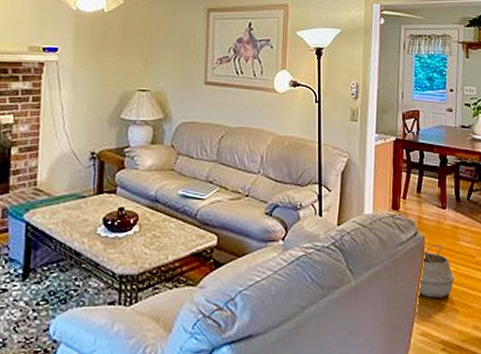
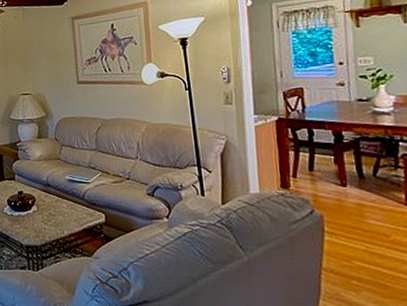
woven basket: present [417,245,454,298] -> none [320,223,365,276]

